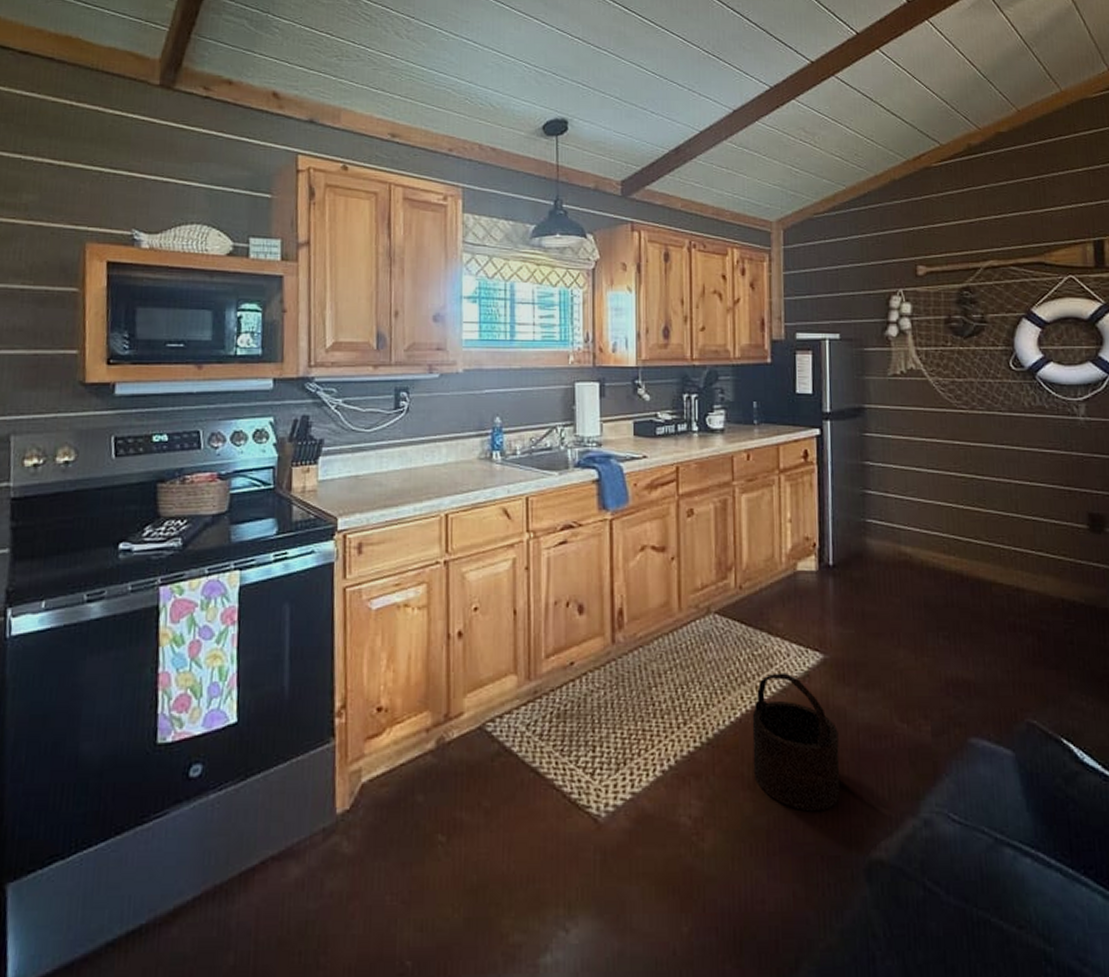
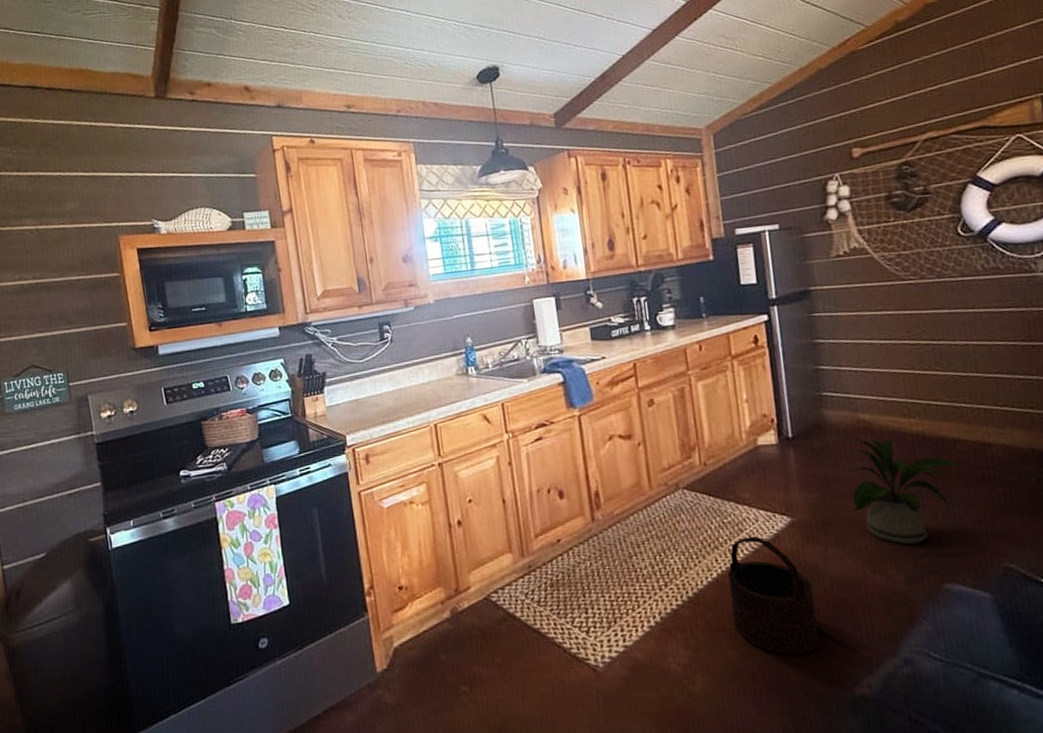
house plant: none [881,570,996,693] -> present [841,437,963,545]

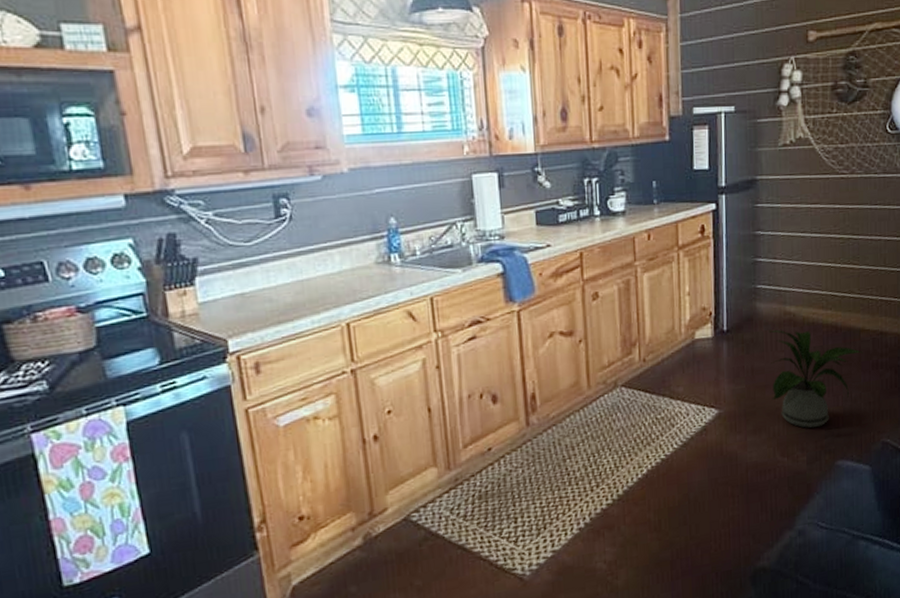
wooden bucket: present [727,536,819,656] -> none [657,430,732,541]

